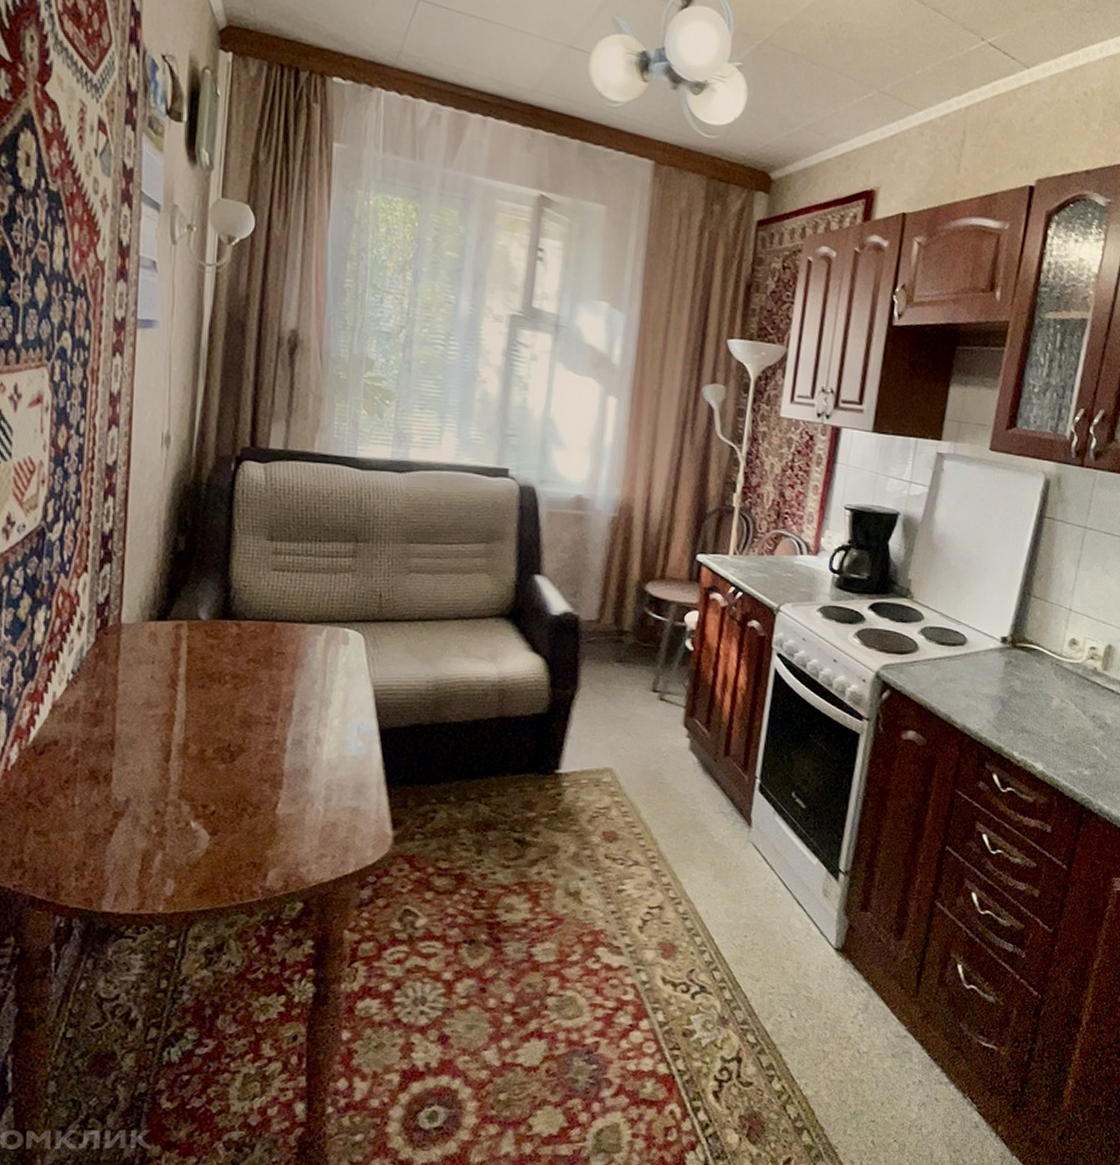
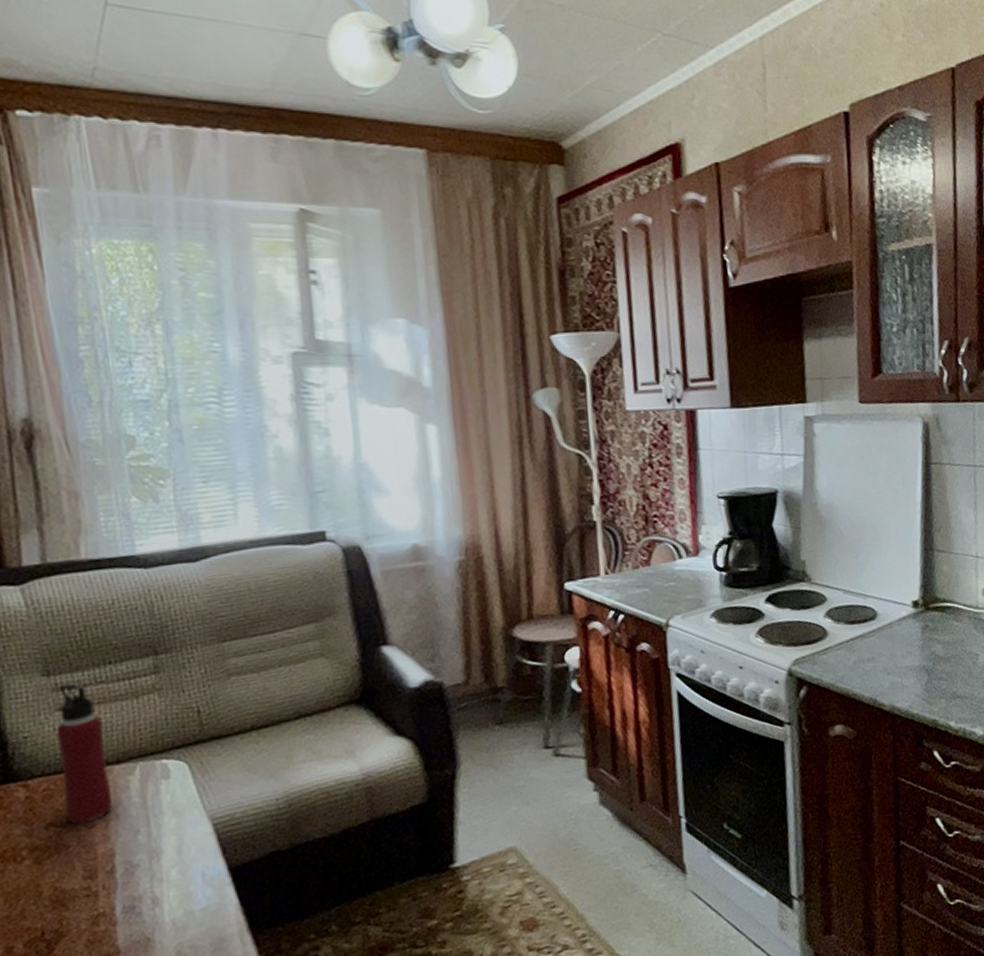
water bottle: none [264,550,306,665] -> present [56,683,113,824]

